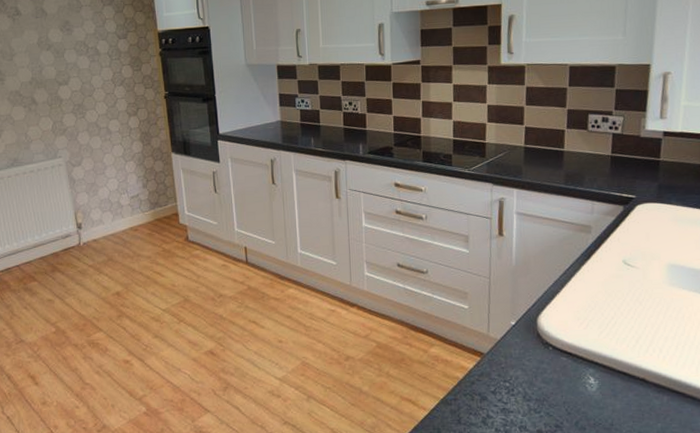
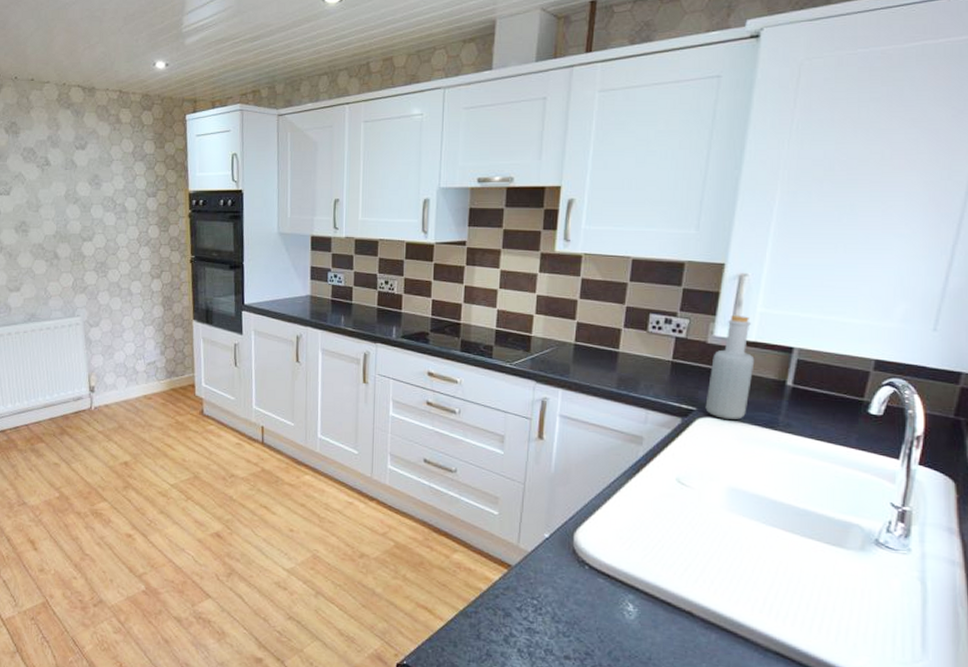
bottle: none [643,110,683,204] -> present [705,316,755,419]

